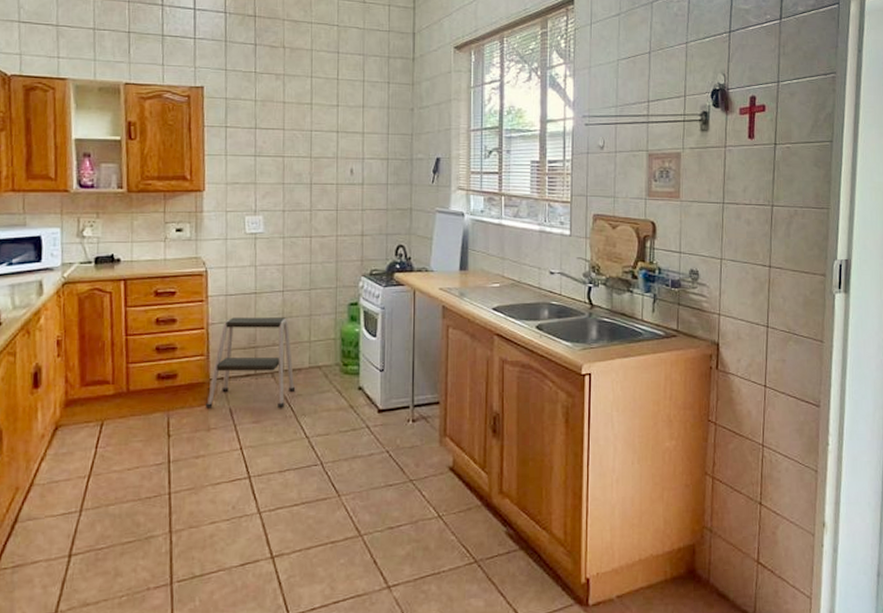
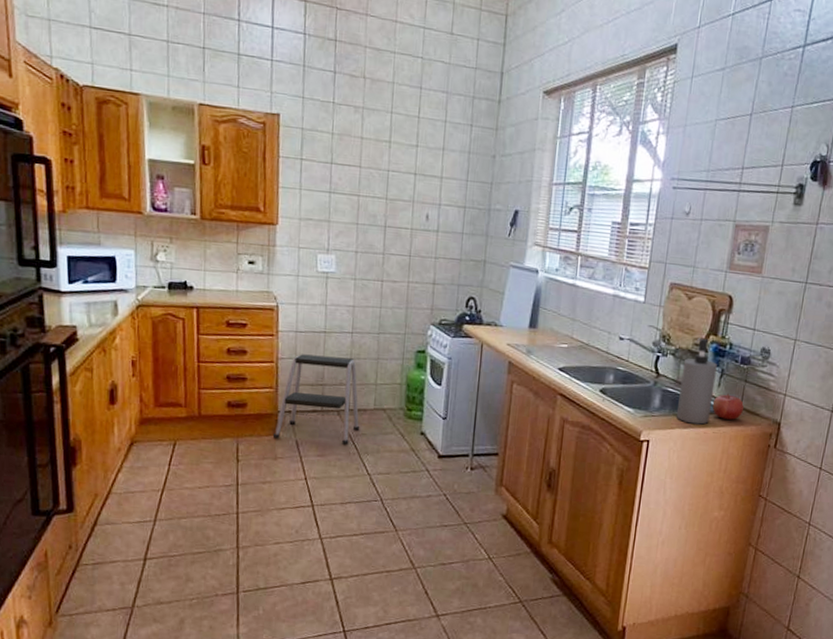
soap dispenser: none [614,265,649,352] -> present [676,338,717,425]
fruit: none [649,318,681,344] -> present [712,393,745,420]

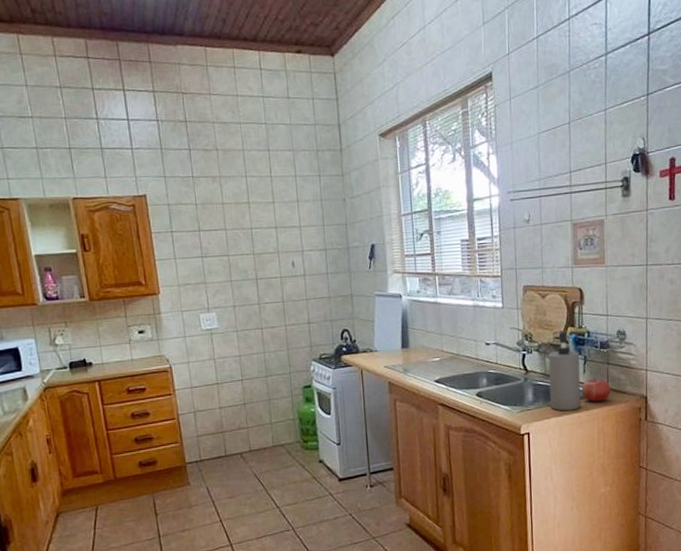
step stool: present [272,354,360,445] -> none [184,403,263,489]

